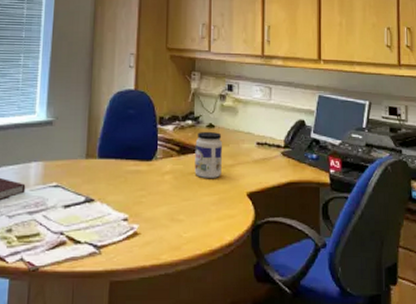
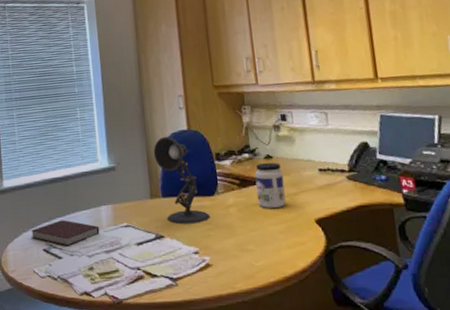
desk lamp: none [96,94,146,189] -> present [153,136,211,225]

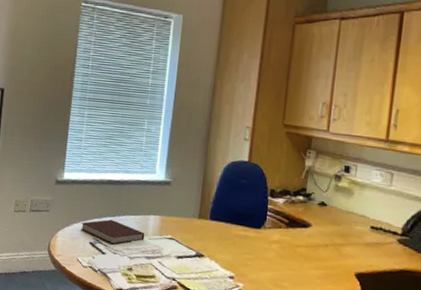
desk lamp: present [153,136,211,225] -> none [209,163,253,252]
jar: present [255,162,286,209] -> none [302,208,333,255]

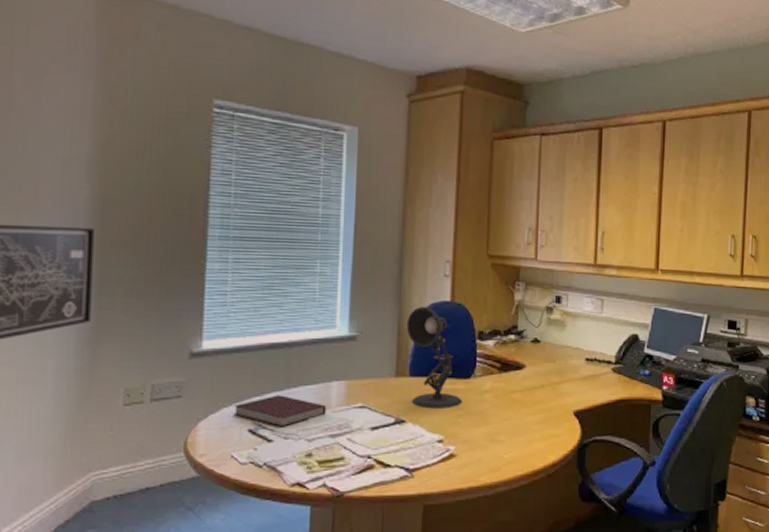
desk lamp: none [209,163,253,252] -> present [406,306,463,409]

